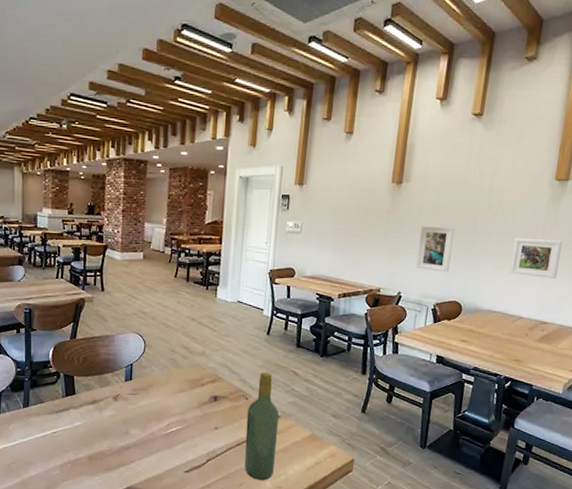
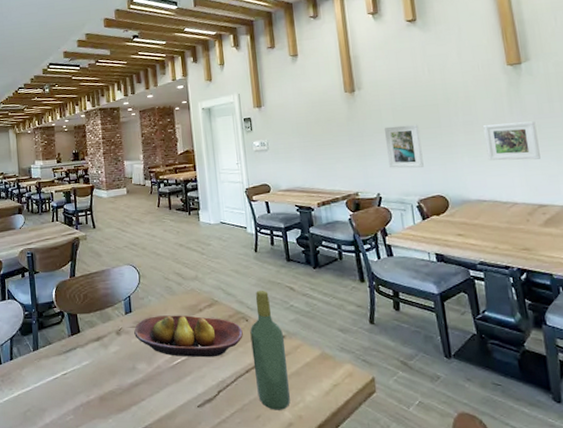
fruit bowl: none [132,386,241,429] -> present [134,315,243,358]

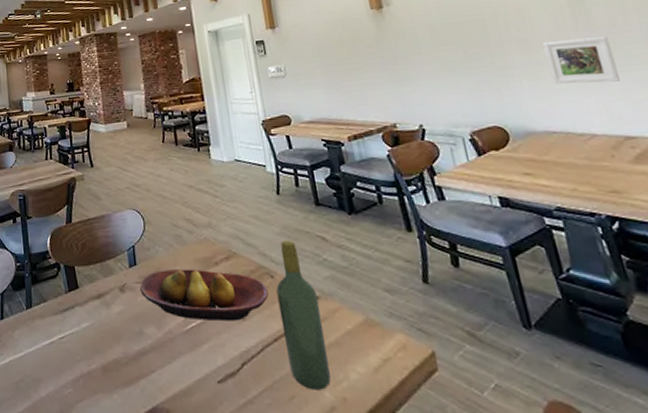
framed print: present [383,124,424,169] -> none [420,43,474,95]

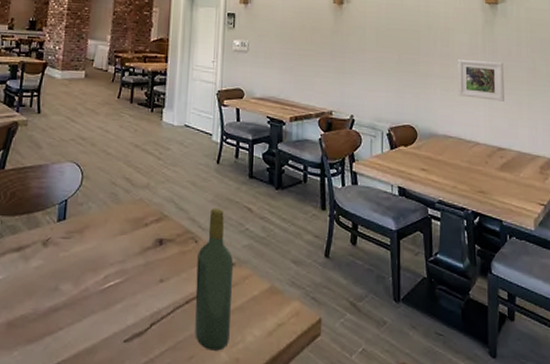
fruit bowl: present [140,269,269,322] -> none [64,227,190,283]

